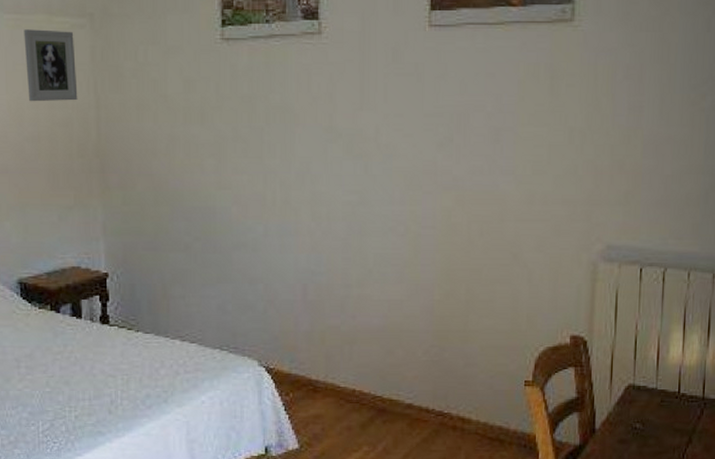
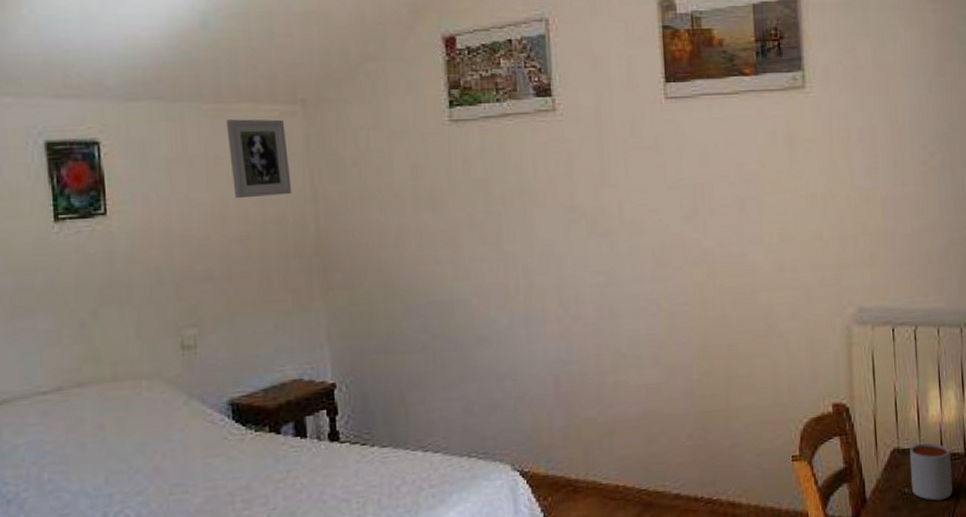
mug: none [643,382,688,439] -> present [910,442,953,501]

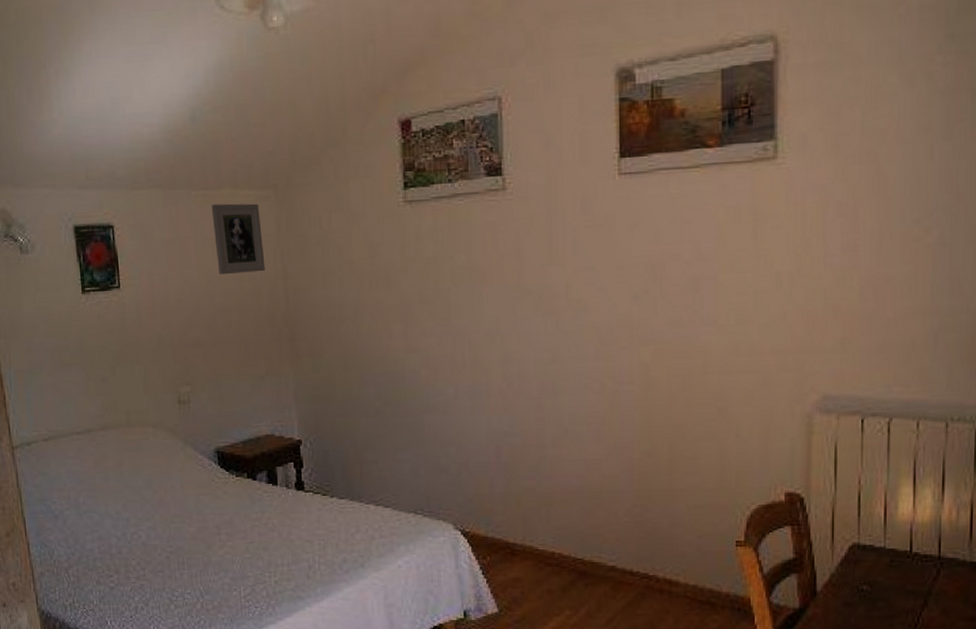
mug: present [910,442,953,501] -> none [870,541,921,602]

